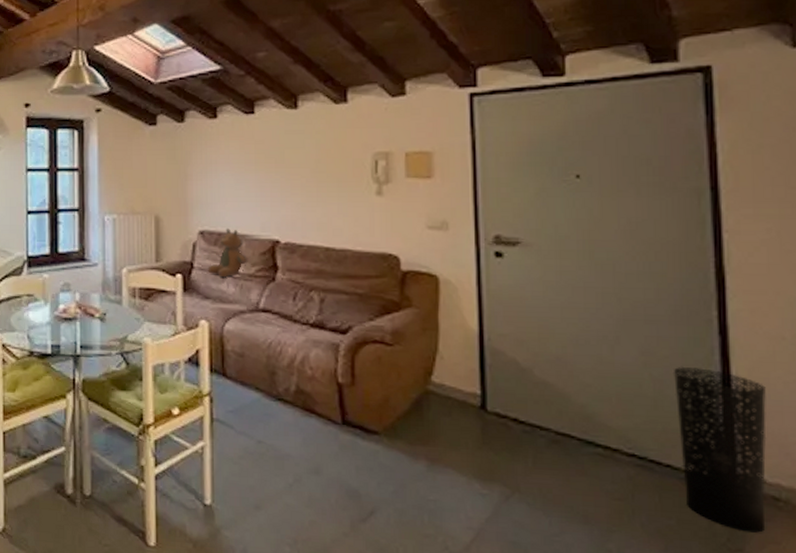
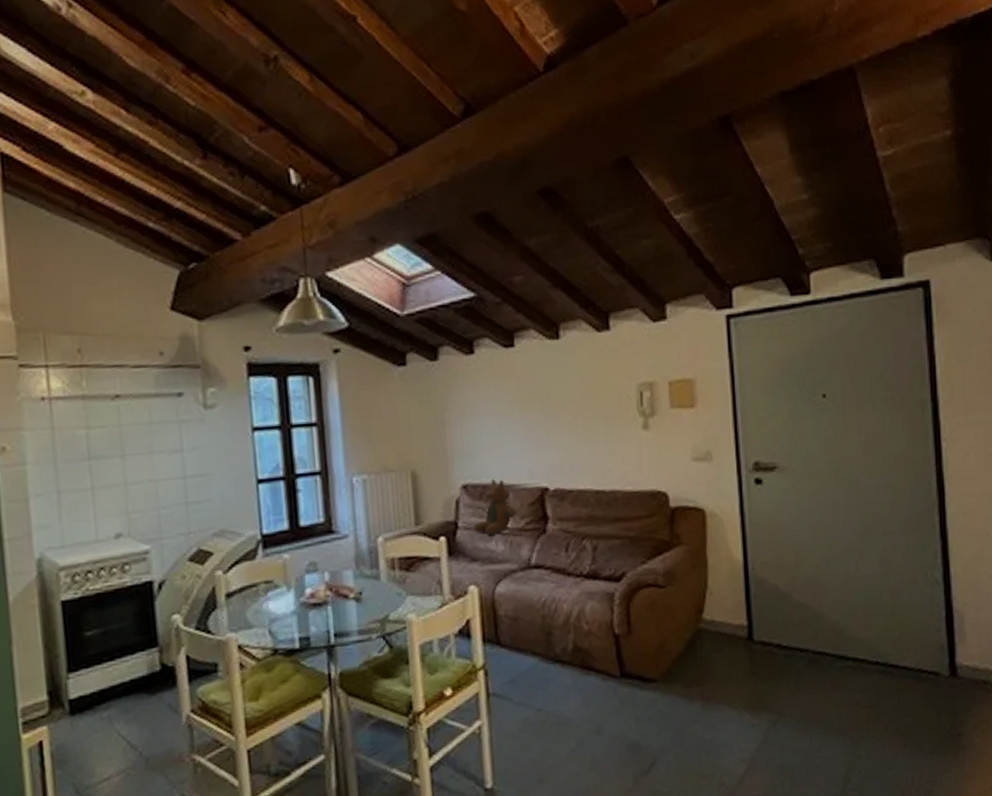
umbrella stand: present [673,366,767,533] -> none [906,571,978,717]

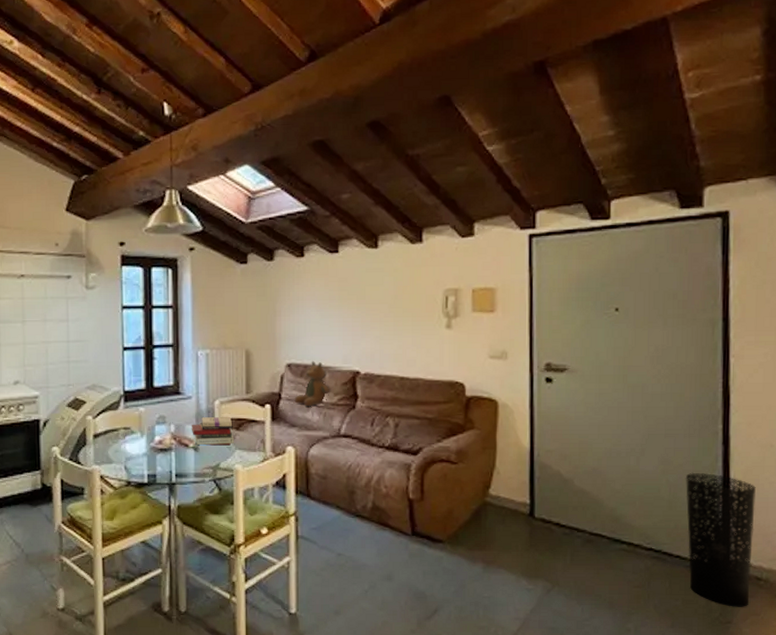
books: none [349,556,405,594] -> present [191,417,234,446]
umbrella stand: none [906,571,978,717] -> present [685,472,756,607]

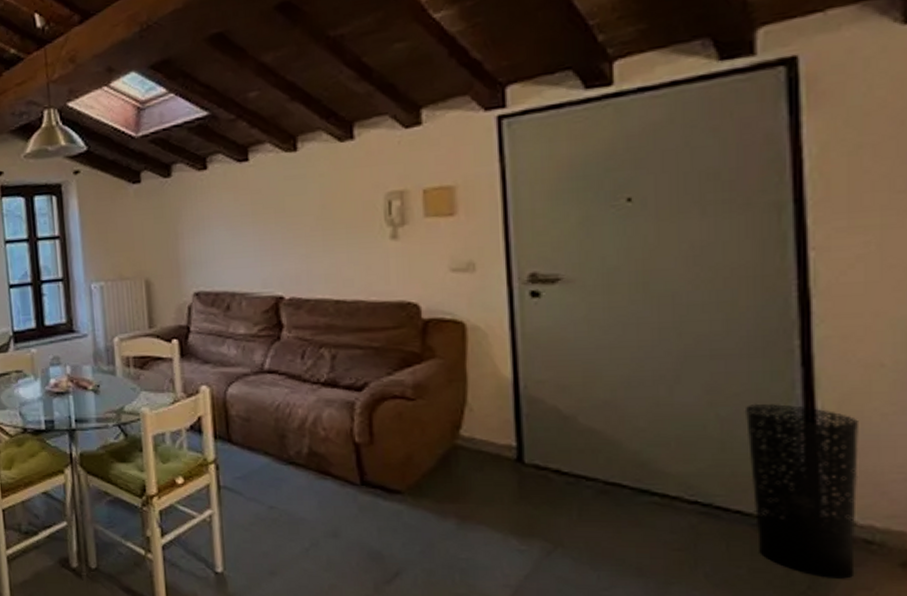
books: present [191,417,234,446] -> none [88,355,139,388]
teddy bear: present [294,360,329,407] -> none [205,287,247,340]

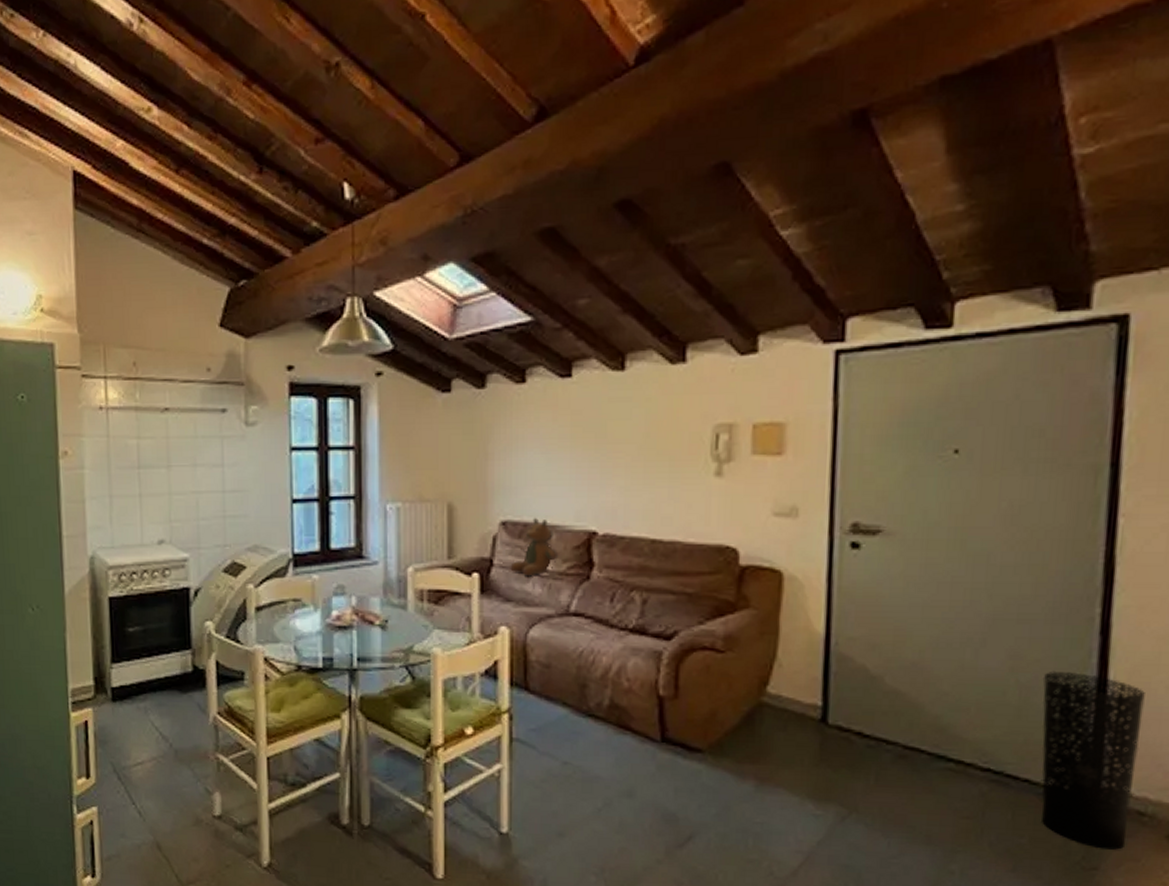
teddy bear: none [205,287,247,340] -> present [510,517,556,577]

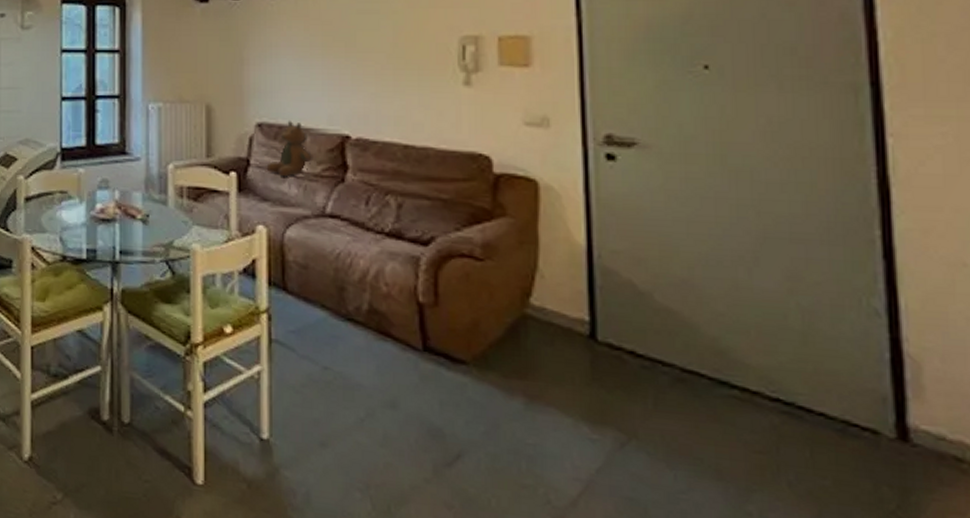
umbrella stand: present [1041,670,1145,850] -> none [826,295,946,500]

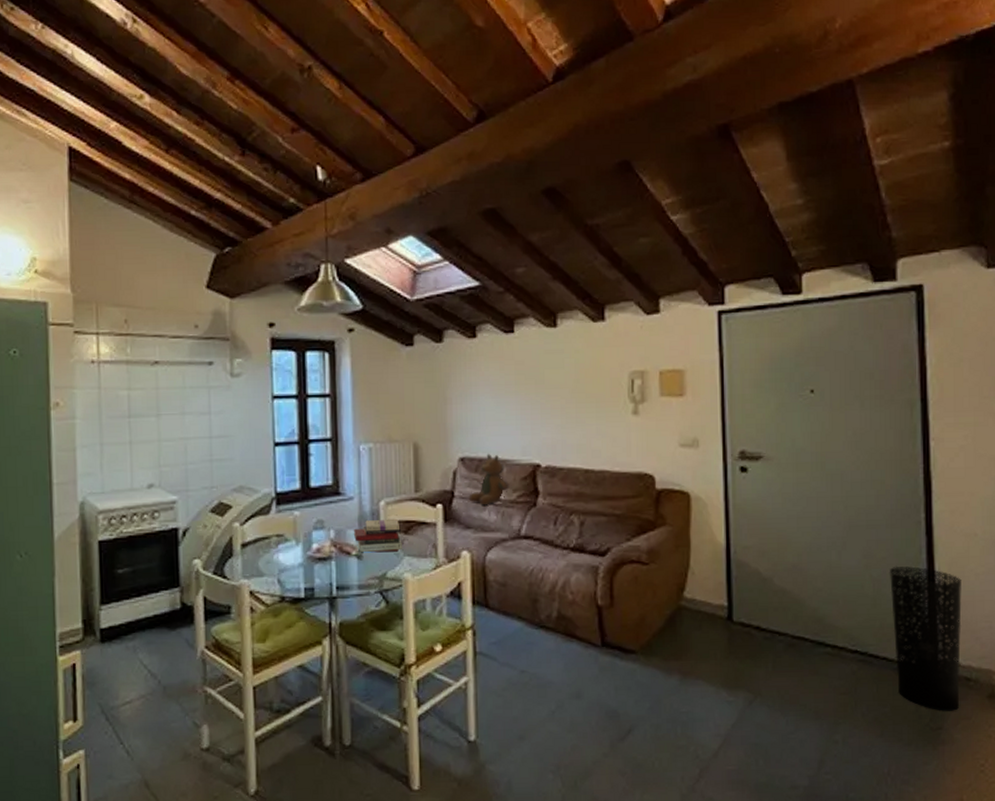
books: none [139,183,191,220] -> present [353,519,402,553]
umbrella stand: none [826,295,946,500] -> present [889,566,962,711]

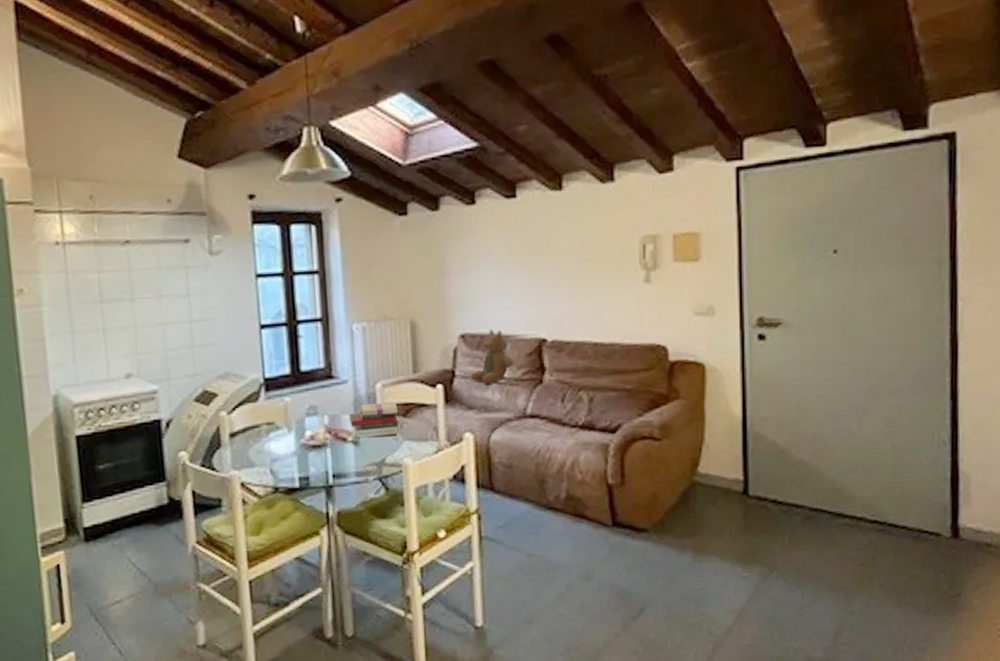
umbrella stand: present [889,566,962,711] -> none [911,432,986,578]

